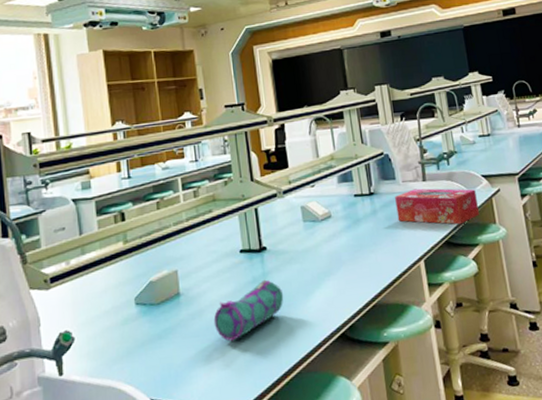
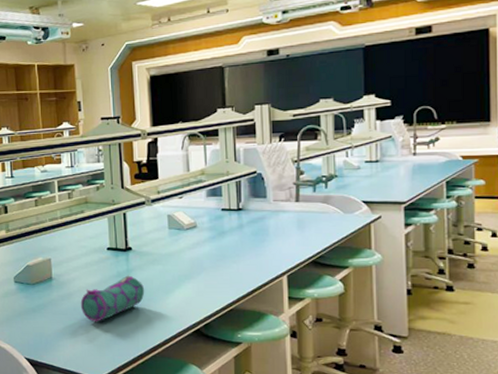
tissue box: present [395,188,479,225] -> none [264,208,353,246]

